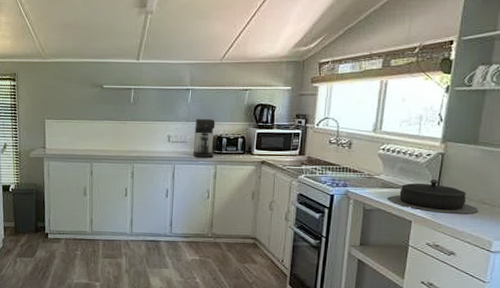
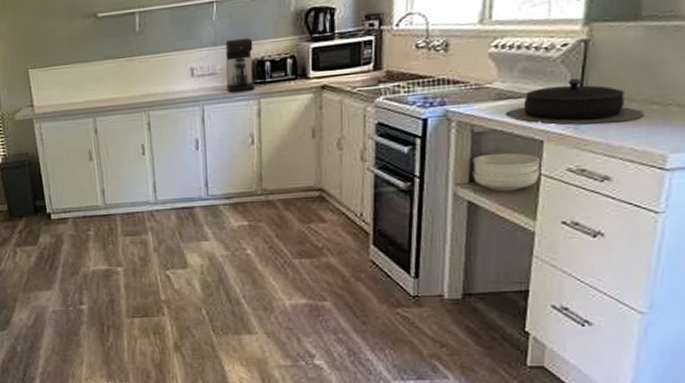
bowl: none [362,225,409,256] -> present [473,152,541,192]

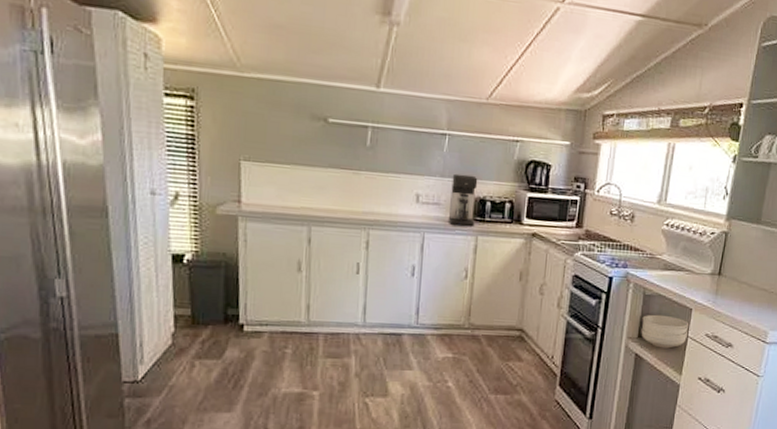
cooking pot: present [505,79,645,125] -> none [668,262,758,302]

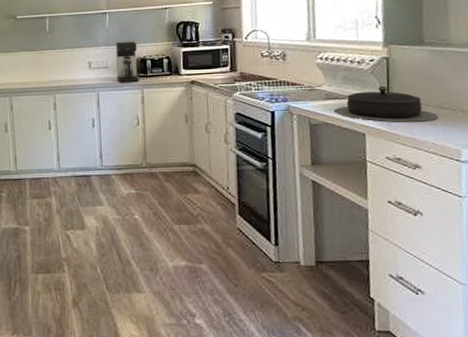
bowl: present [641,314,689,349] -> none [312,142,366,174]
cooking pot: none [668,262,758,302] -> present [333,87,439,122]

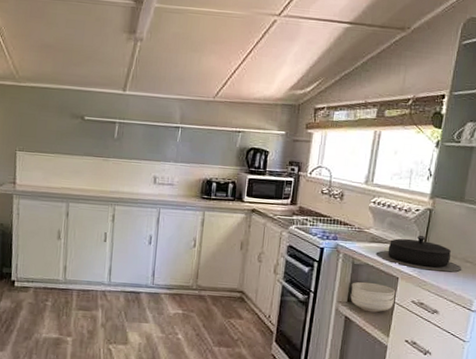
coffee maker: present [115,41,139,83] -> none [179,159,206,204]
bowl: none [312,142,366,174] -> present [350,281,396,313]

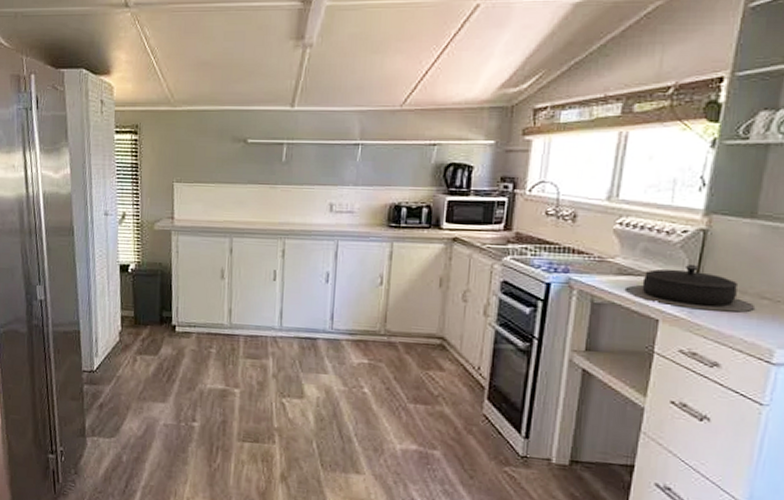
bowl: present [350,281,396,313] -> none [589,325,655,365]

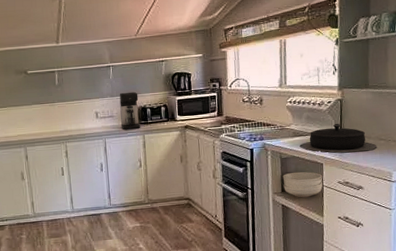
coffee maker: none [361,181,393,234] -> present [119,91,141,130]
bowl: none [589,325,655,365] -> present [282,171,323,198]

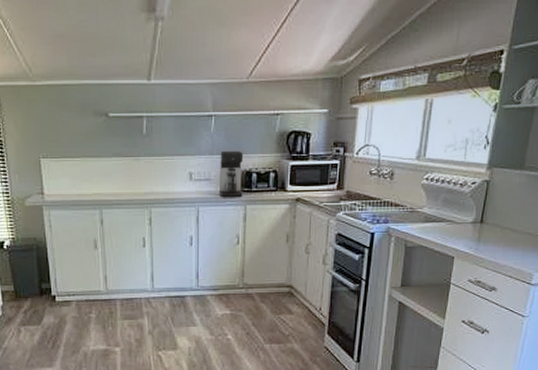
bowl: present [282,171,323,198] -> none [403,264,452,295]
cooking pot: present [299,124,378,153] -> none [429,211,522,246]

